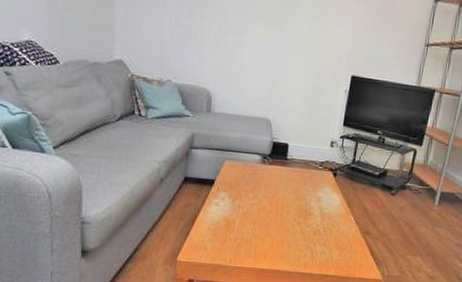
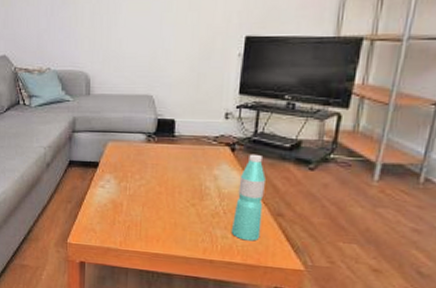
water bottle: none [328,179,359,256] -> present [230,154,266,241]

